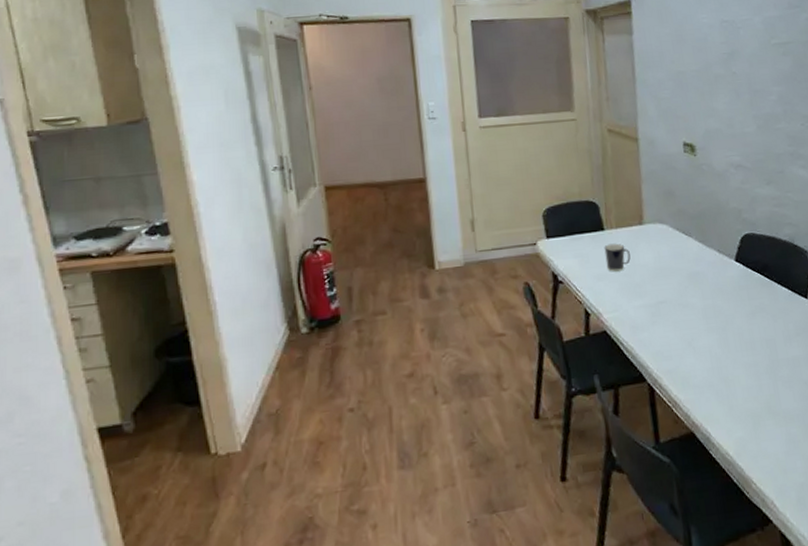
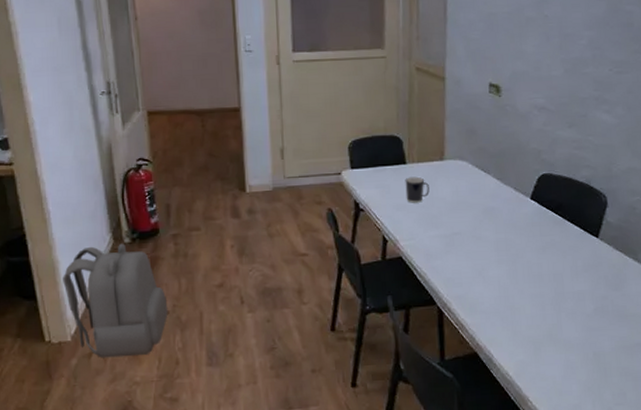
backpack: none [231,333,353,469] -> present [63,243,168,358]

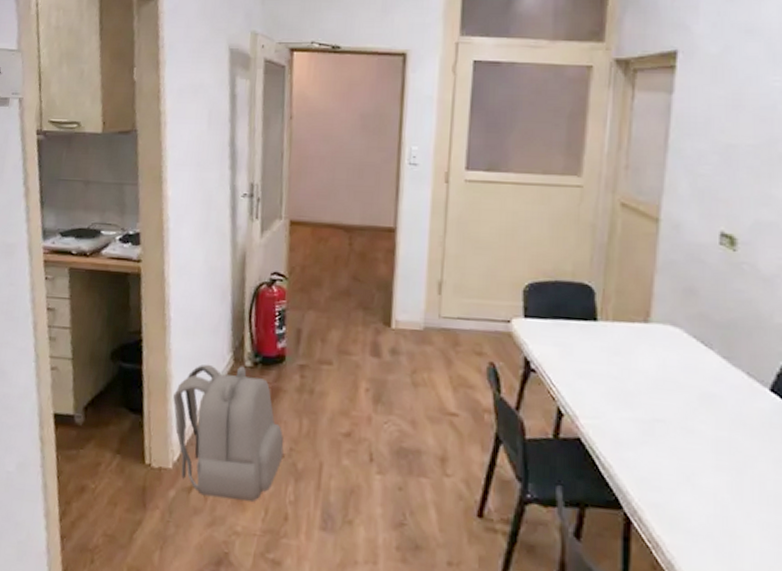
mug: present [405,176,430,203] -> none [593,338,626,373]

